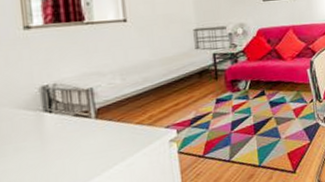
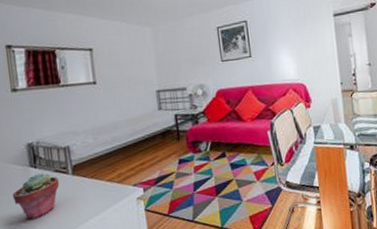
potted succulent: none [19,118,80,171] -> present [12,173,60,220]

